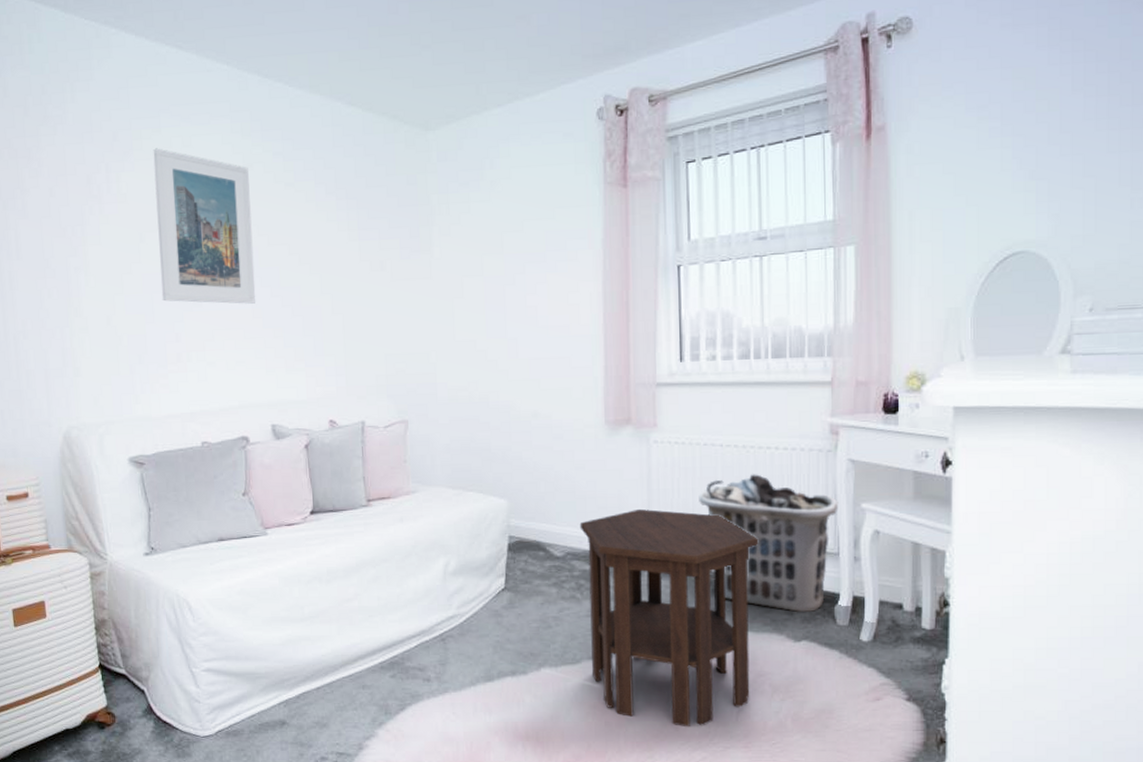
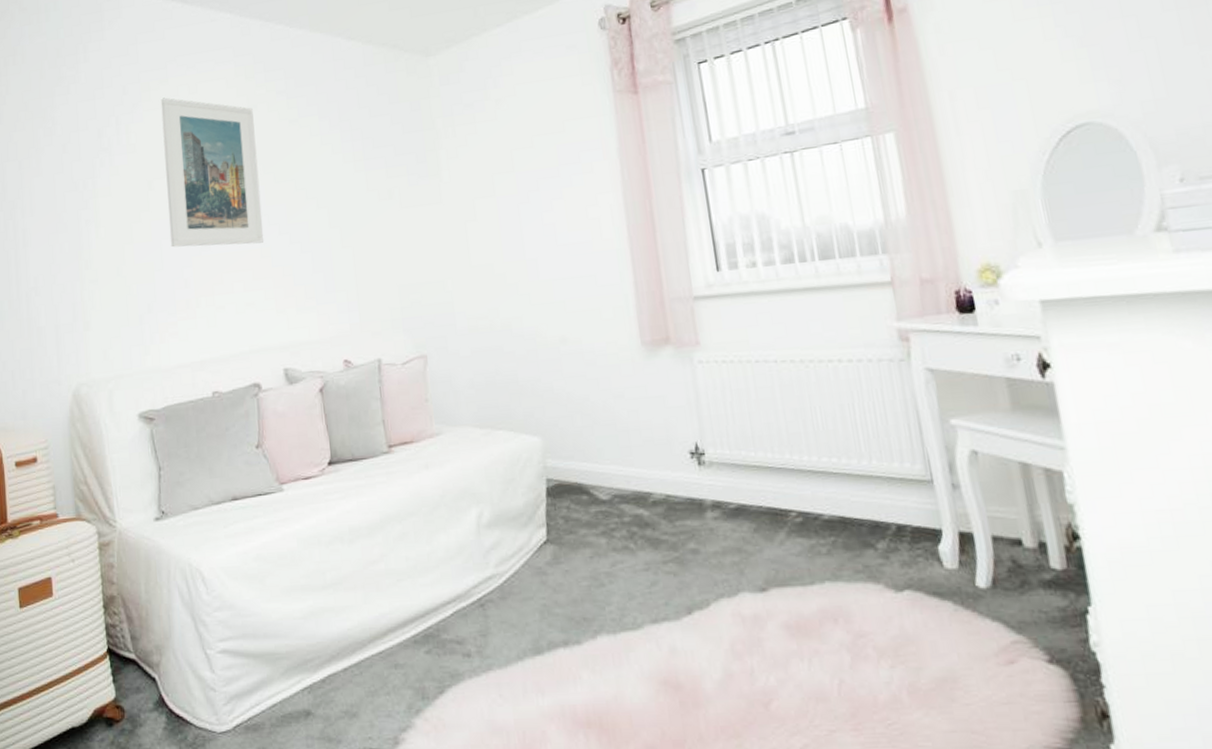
side table: present [579,508,759,728] -> none [625,439,851,706]
clothes hamper: present [699,474,839,612] -> none [757,392,925,555]

